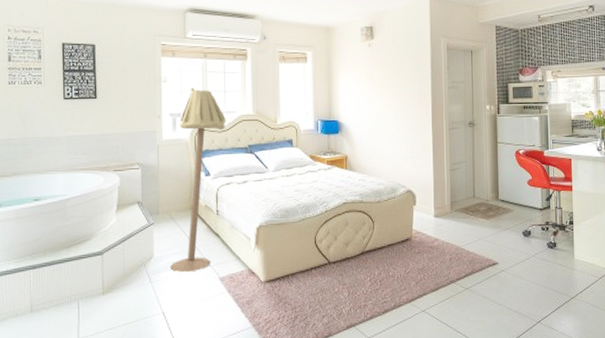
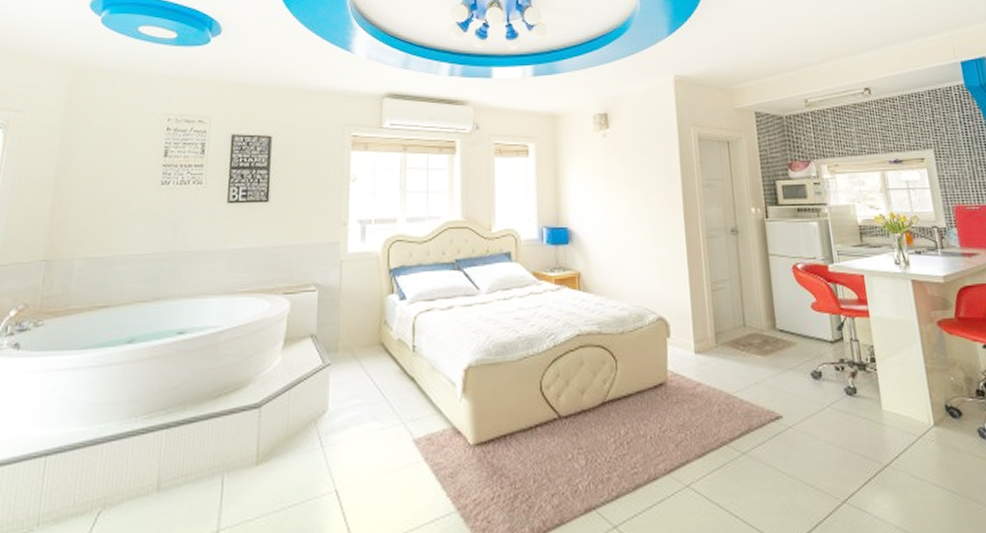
floor lamp: present [170,88,226,273] -> none [349,188,428,433]

